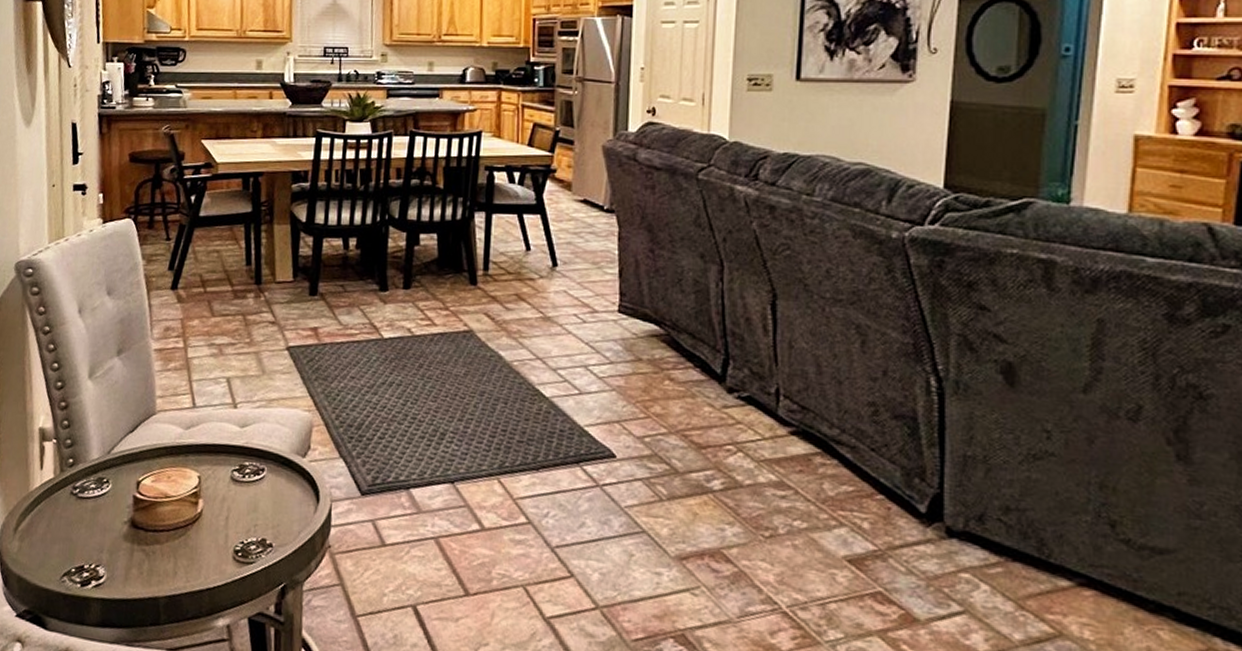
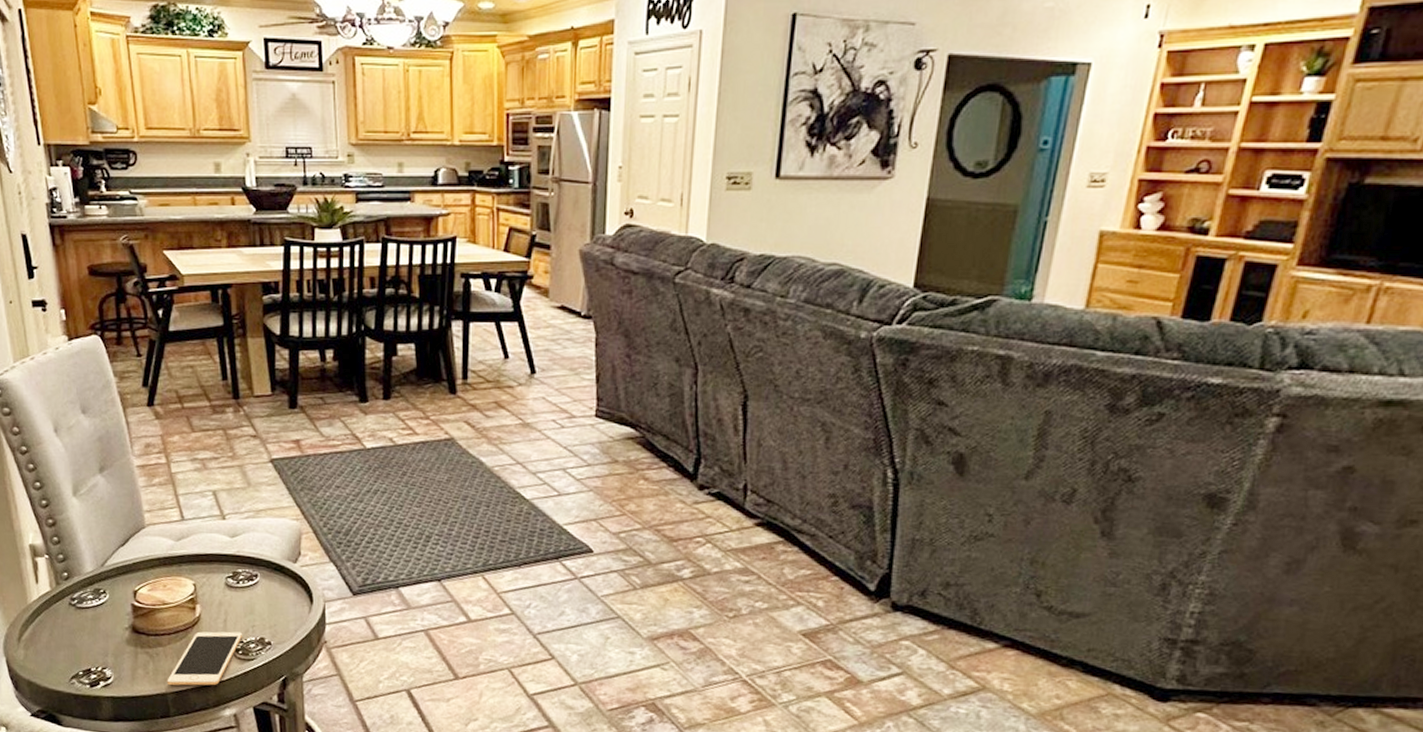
cell phone: none [160,529,244,591] -> present [167,631,243,686]

